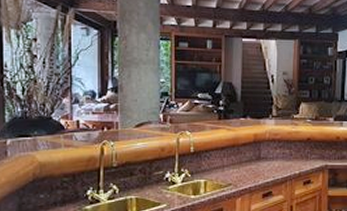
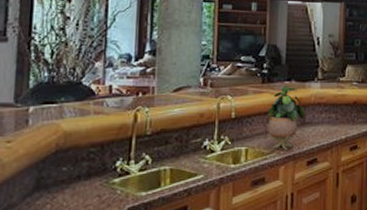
potted plant: none [224,122,260,183] -> present [267,86,305,150]

